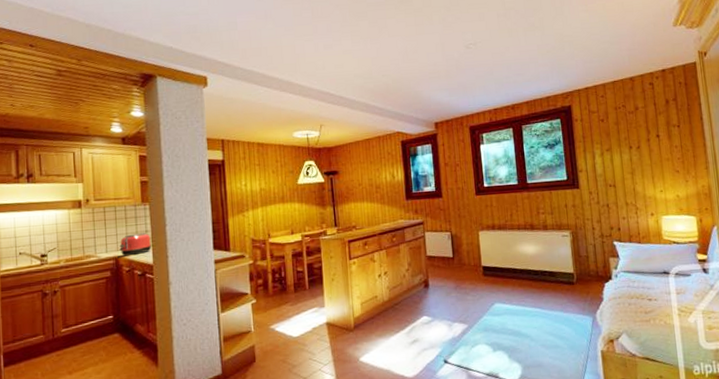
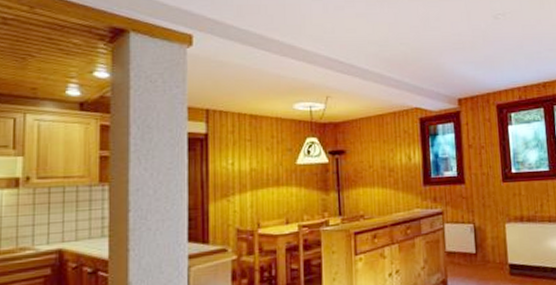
toaster: present [119,232,151,256] -> none [65,219,107,249]

